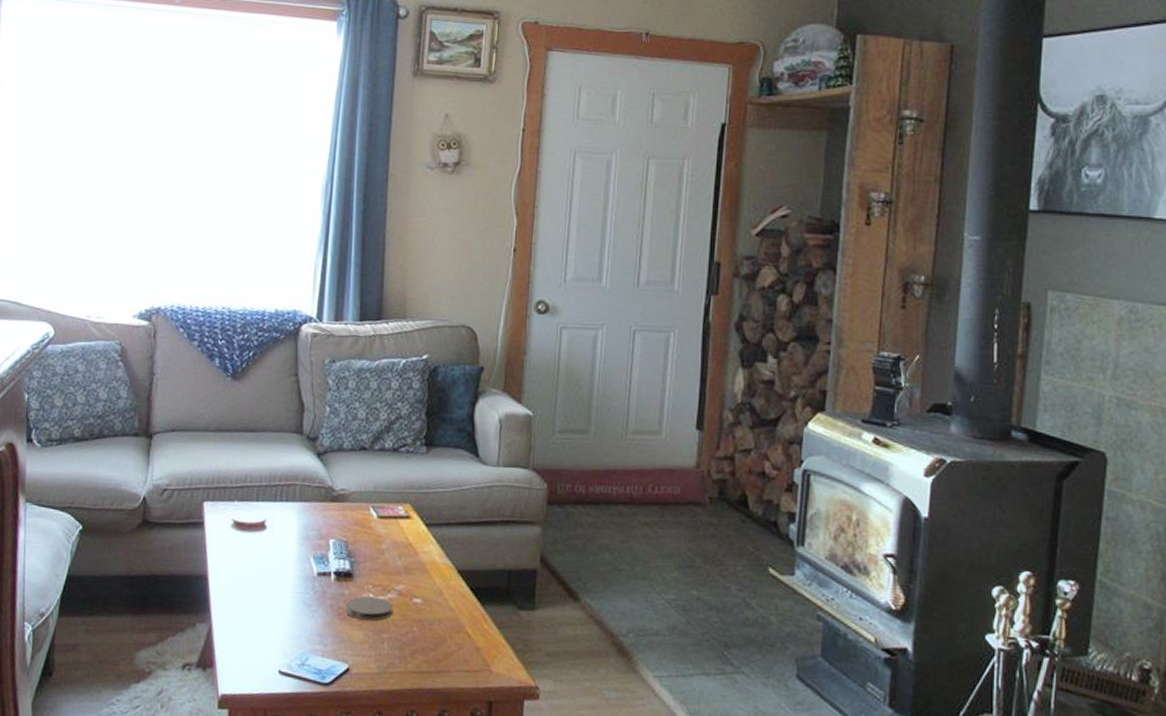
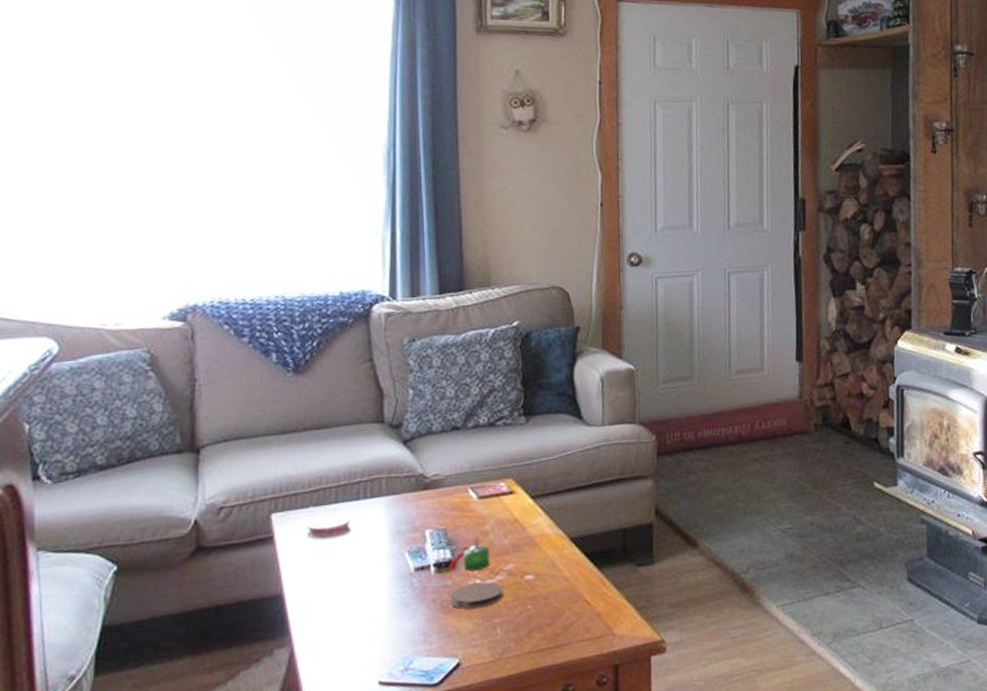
candle: none [347,552,384,585] -> present [449,535,490,571]

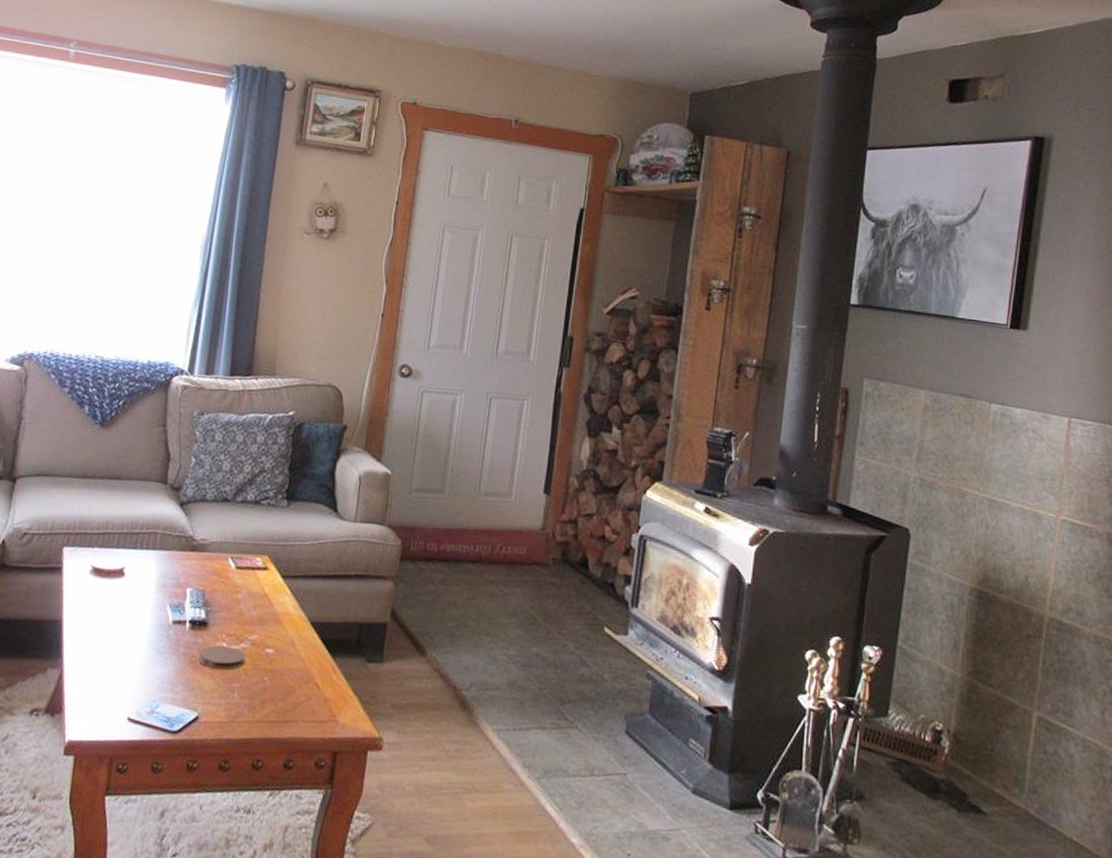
candle: present [449,535,490,571] -> none [202,602,239,635]

